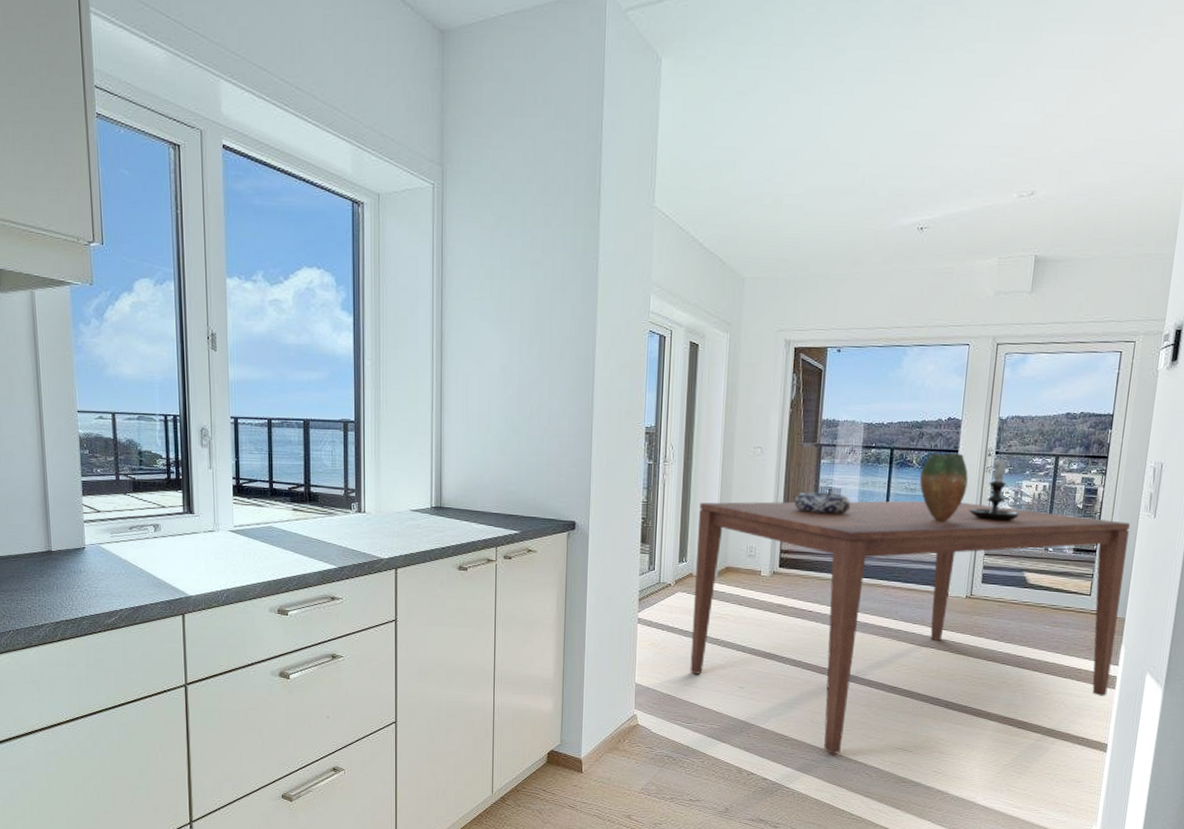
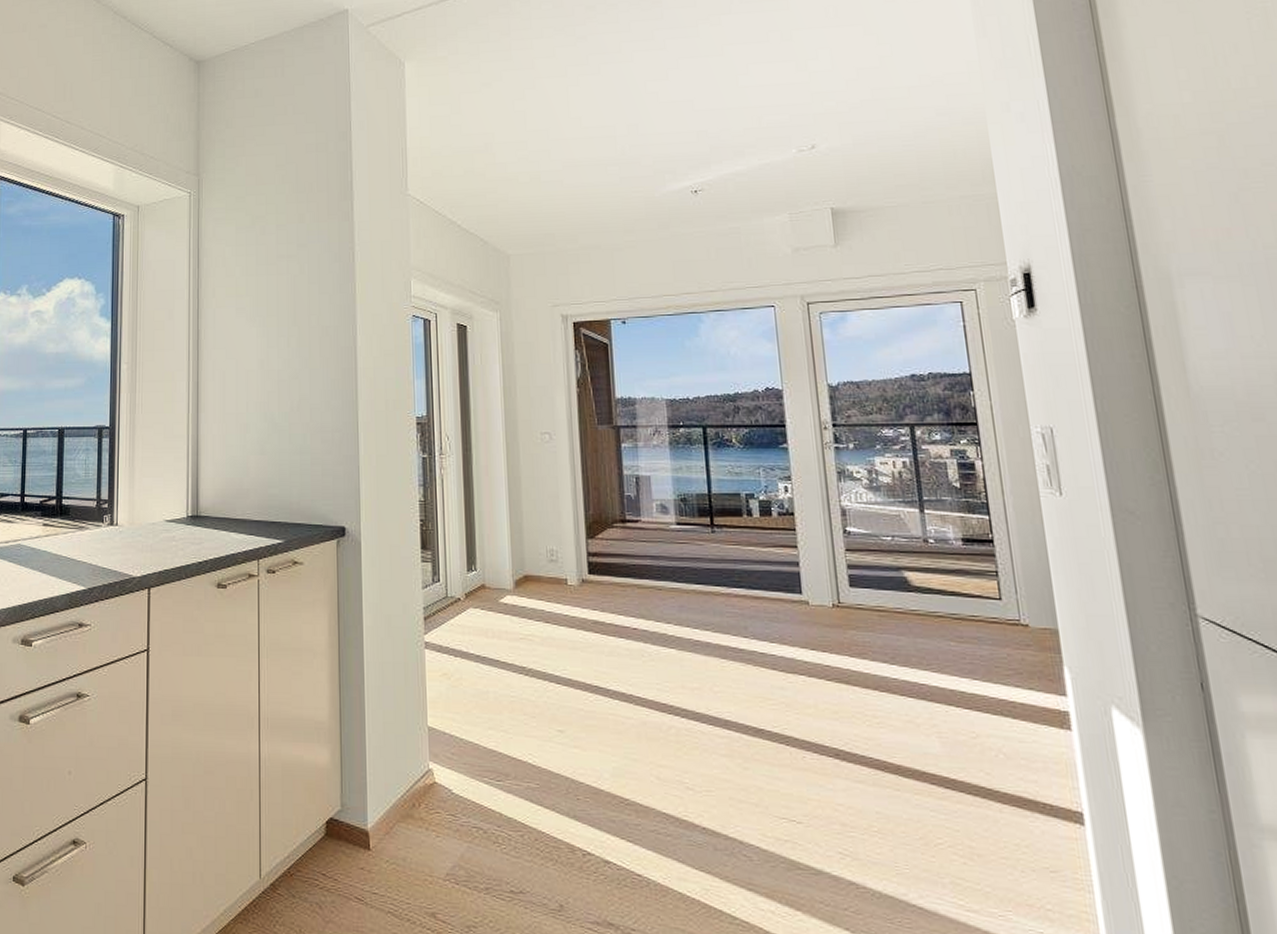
dining table: present [690,501,1131,755] -> none [485,486,1062,827]
decorative bowl: present [794,492,851,515] -> none [596,482,665,508]
vase: present [920,452,968,522] -> none [744,428,806,511]
candle holder: present [968,454,1019,522] -> none [813,427,879,508]

